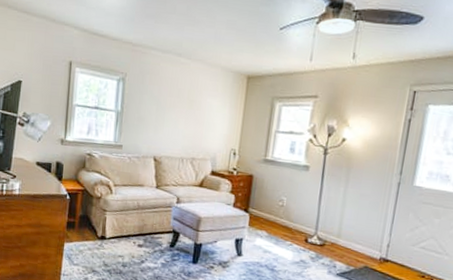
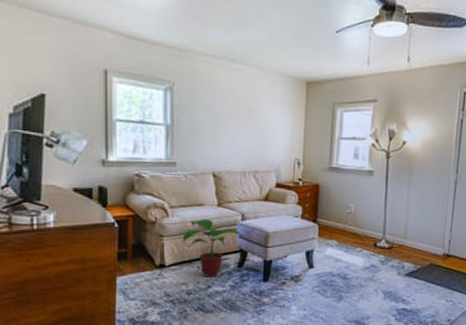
potted plant: none [122,198,177,254] -> present [182,218,244,277]

